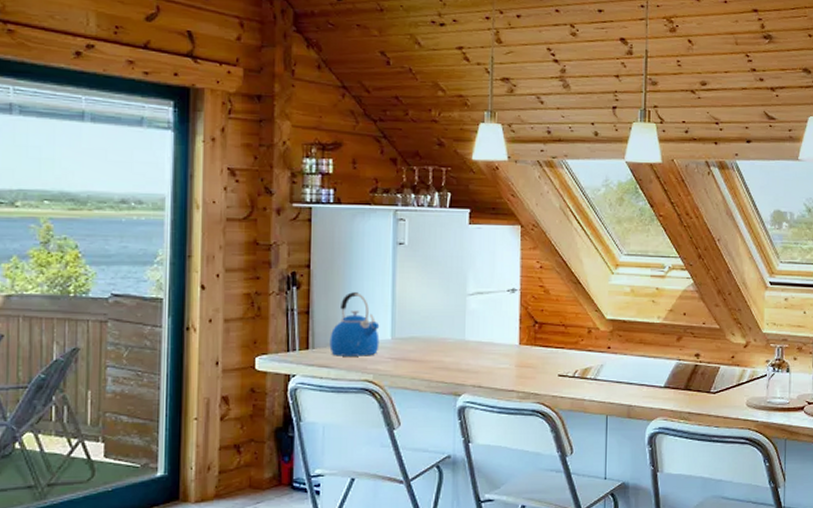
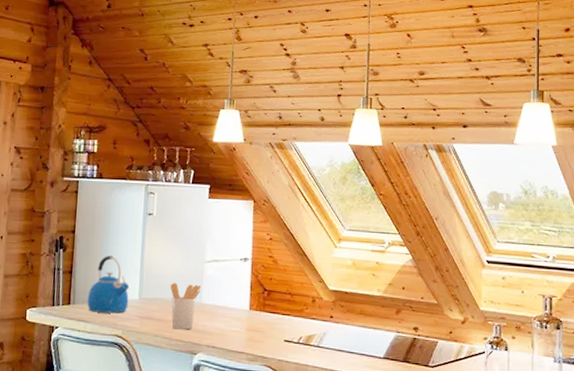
utensil holder: none [427,319,463,370] -> present [170,283,201,330]

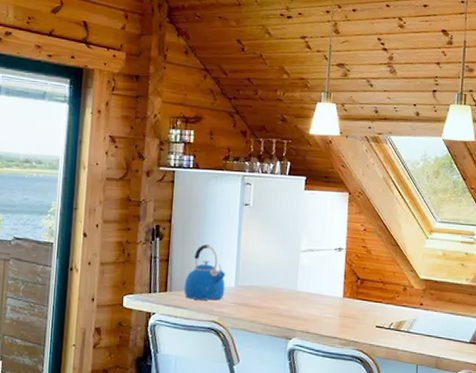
utensil holder: present [170,283,201,330] -> none [266,271,296,316]

